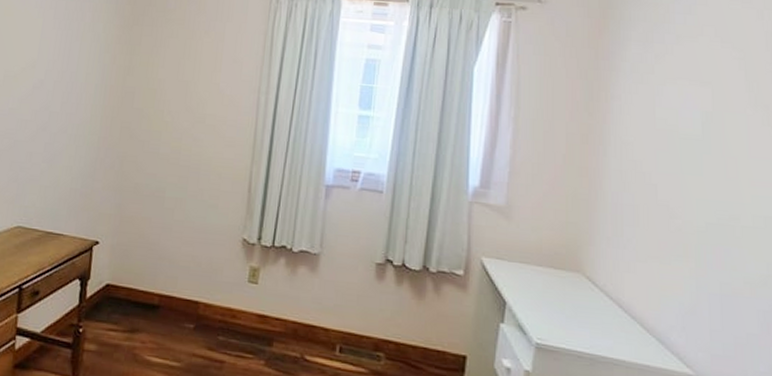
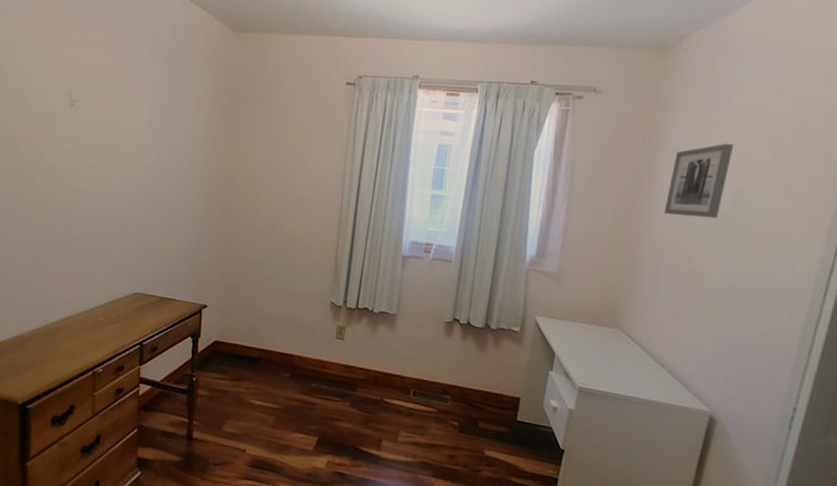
wall art: none [625,59,699,145] -> present [664,143,734,219]

